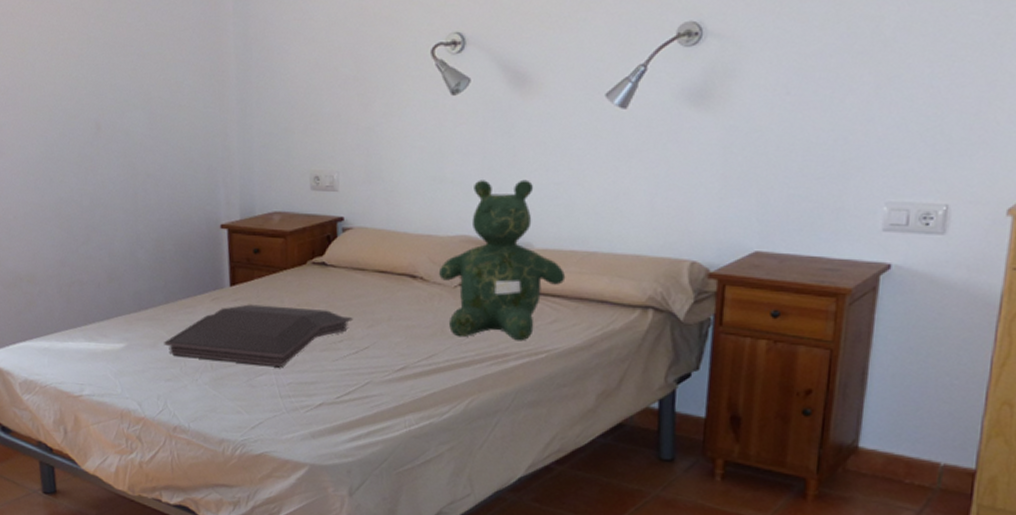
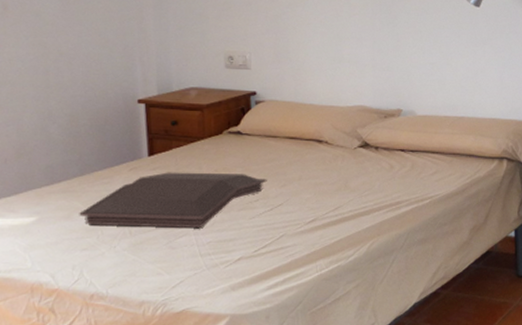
teddy bear: present [439,179,566,341] -> none [341,60,442,191]

